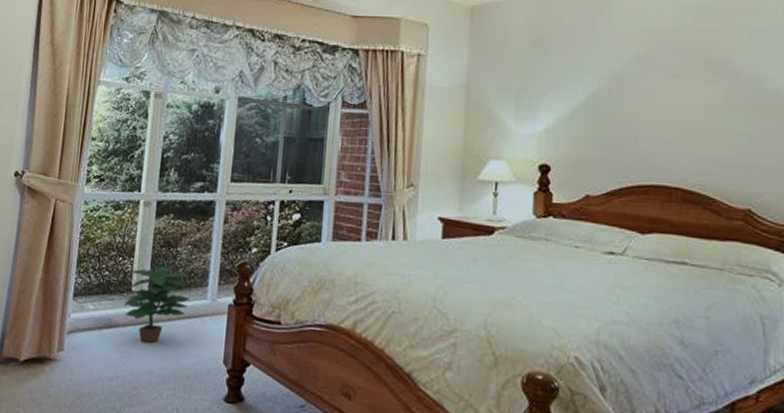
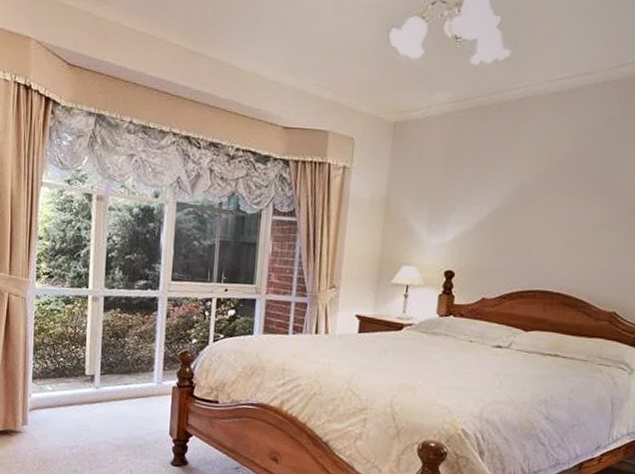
potted plant: present [124,266,190,343] -> none [79,354,138,418]

